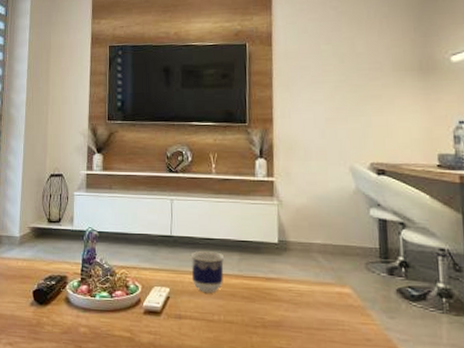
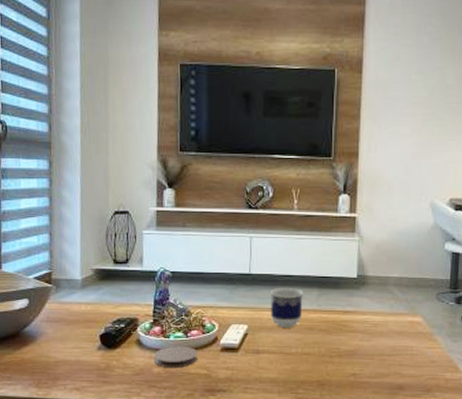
coaster: none [81,305,121,329] -> present [154,346,197,368]

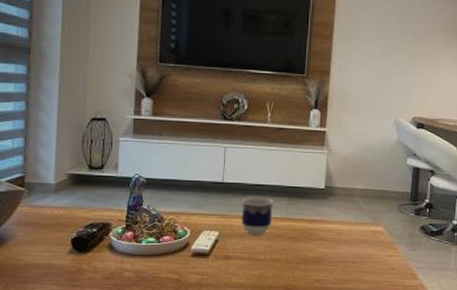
coaster: present [154,346,197,368] -> none [126,251,168,273]

